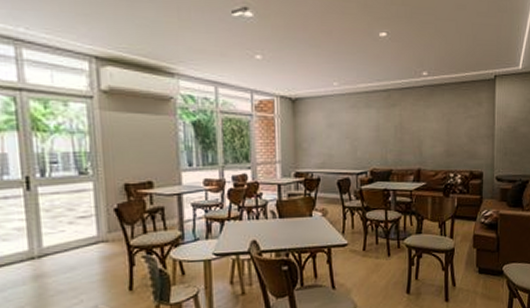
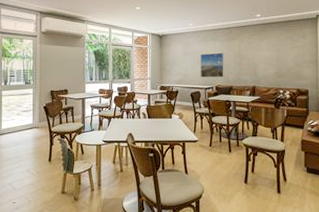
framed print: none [350,124,381,159] -> present [201,52,224,78]

